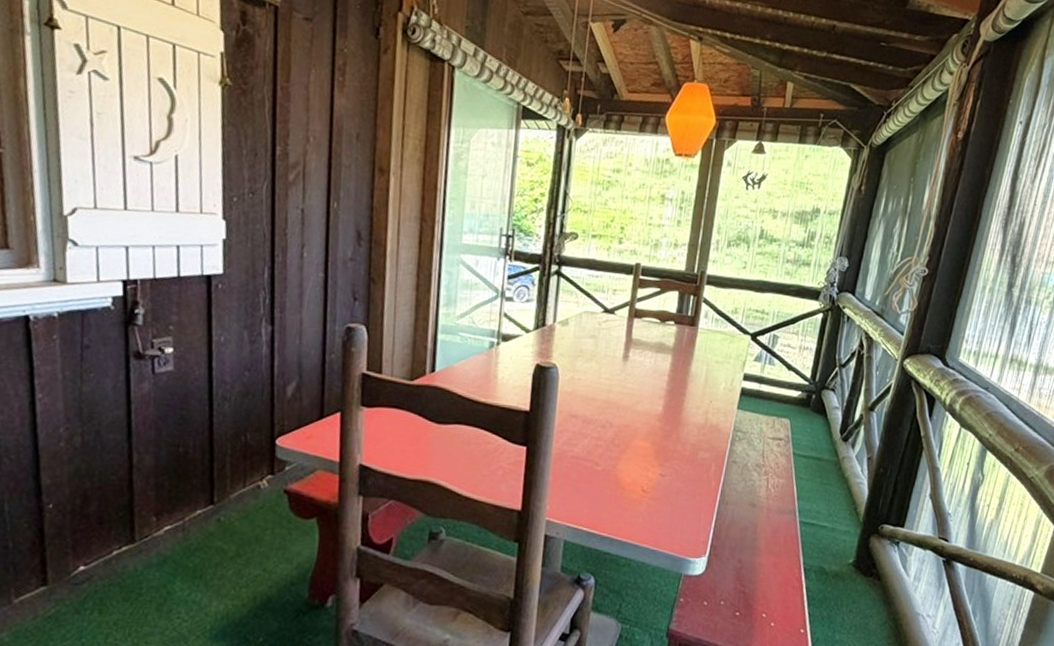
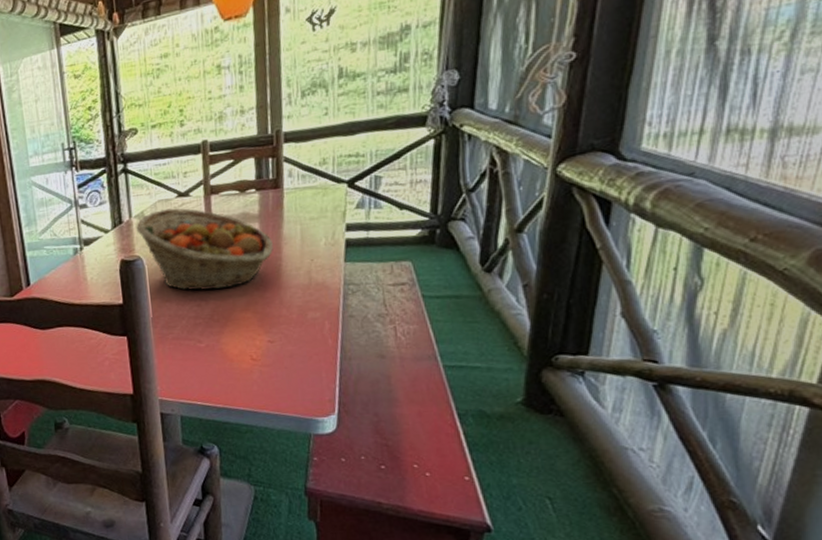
fruit basket: none [558,321,682,414] -> present [136,208,274,291]

